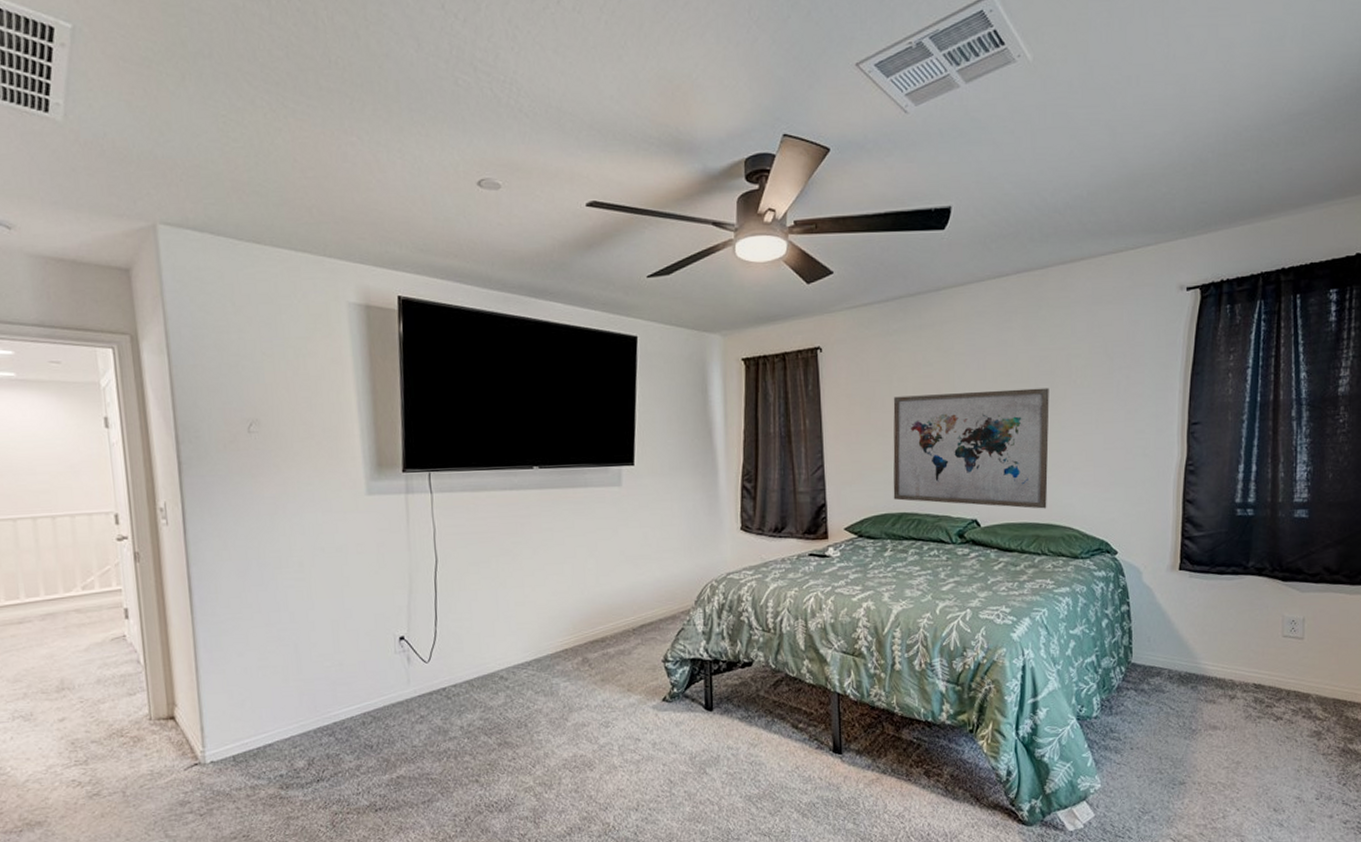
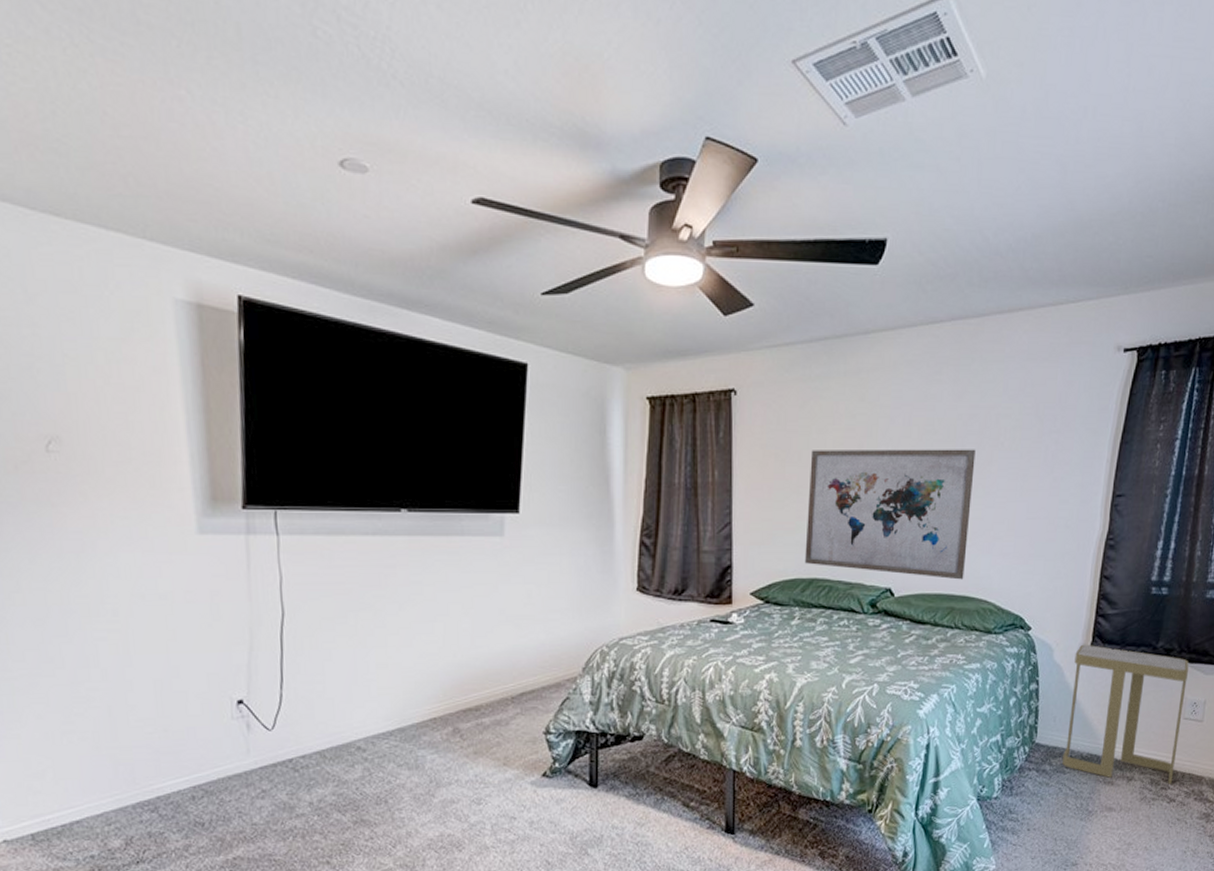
side table: none [1161,566,1283,702] -> present [1062,644,1189,784]

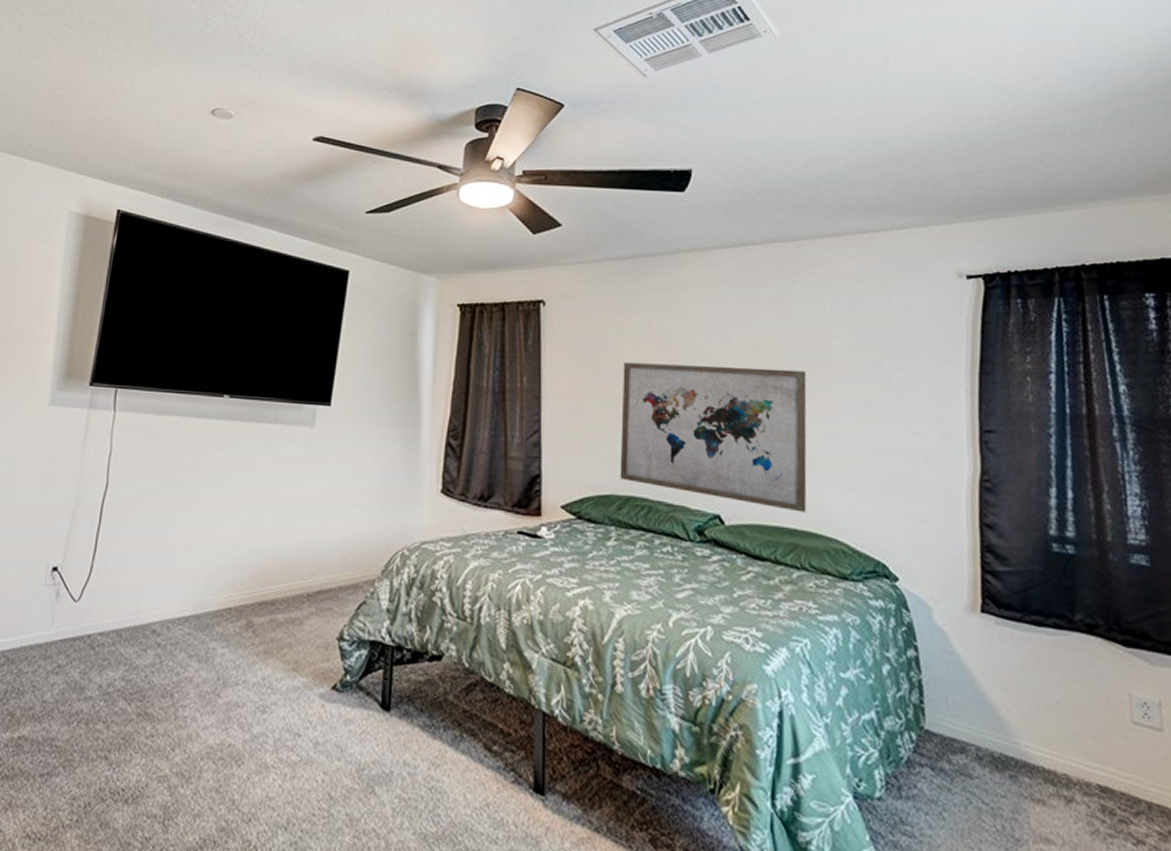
side table: present [1062,644,1189,784] -> none [961,605,1135,817]

